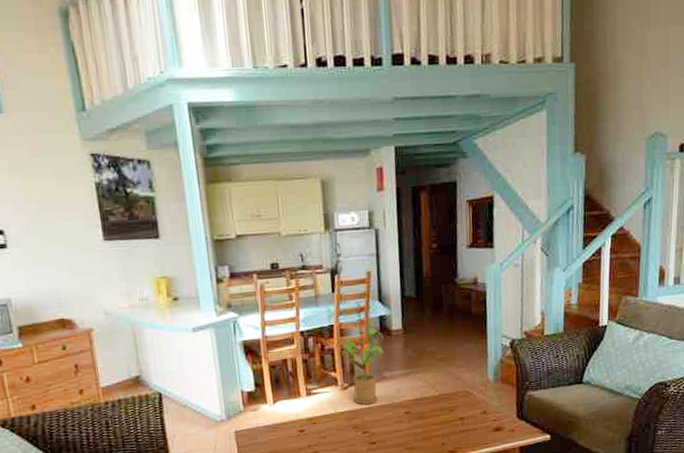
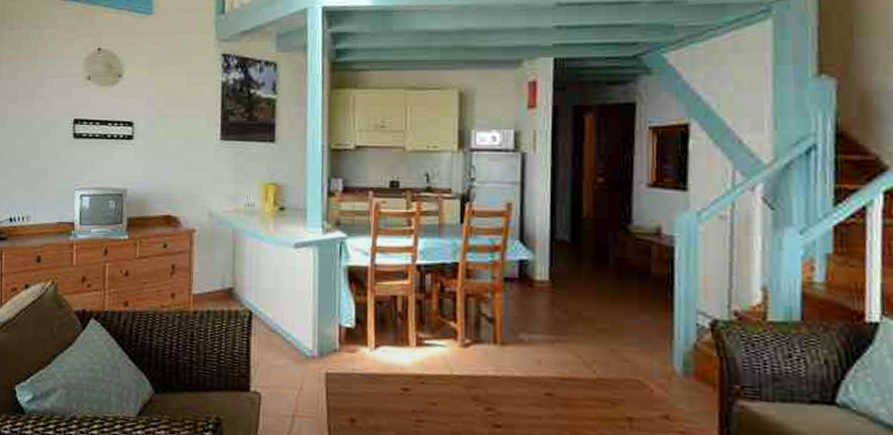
house plant: present [342,327,385,405] -> none [466,272,523,373]

